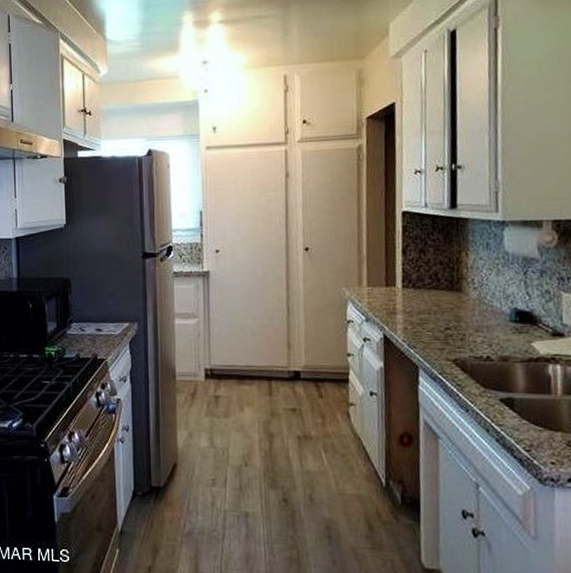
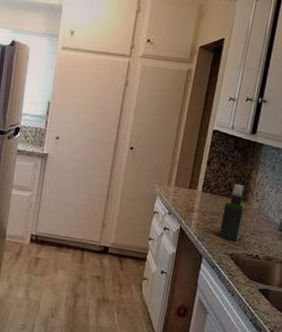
spray bottle: none [433,272,462,343] -> present [219,184,246,242]

